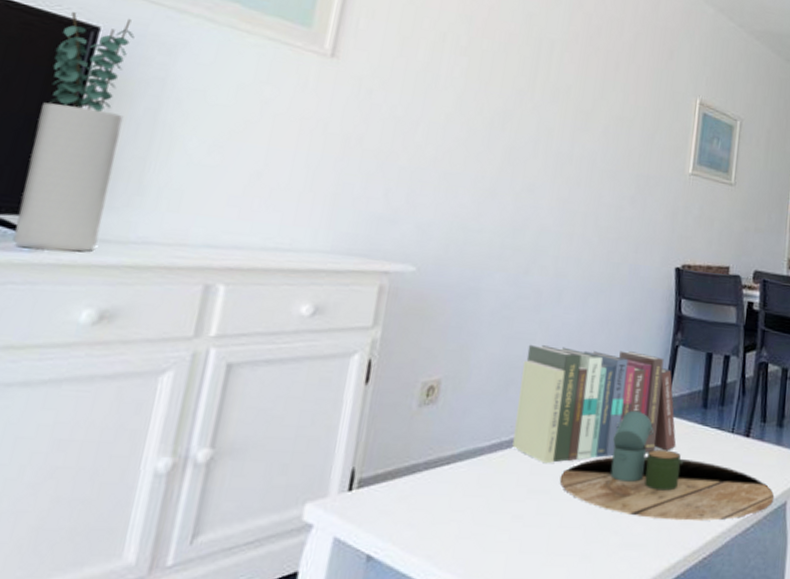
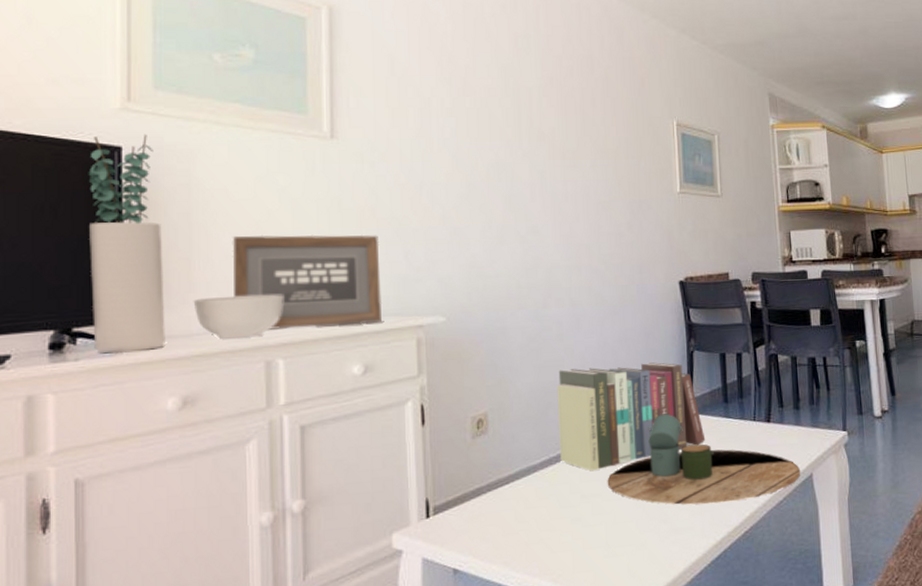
bowl: none [138,203,242,256] -> present [193,294,285,339]
picture frame: none [186,142,360,262] -> present [232,234,382,330]

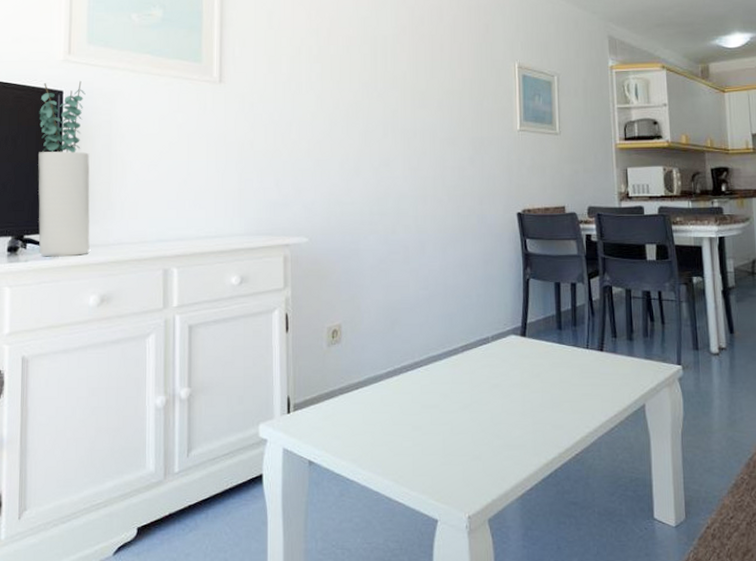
bowl: present [193,294,285,339] -> none [111,213,180,249]
picture frame: present [232,234,382,330] -> none [141,163,256,243]
books: present [556,362,706,472] -> none [402,288,539,384]
decorative tray: present [607,413,801,505] -> none [445,336,633,425]

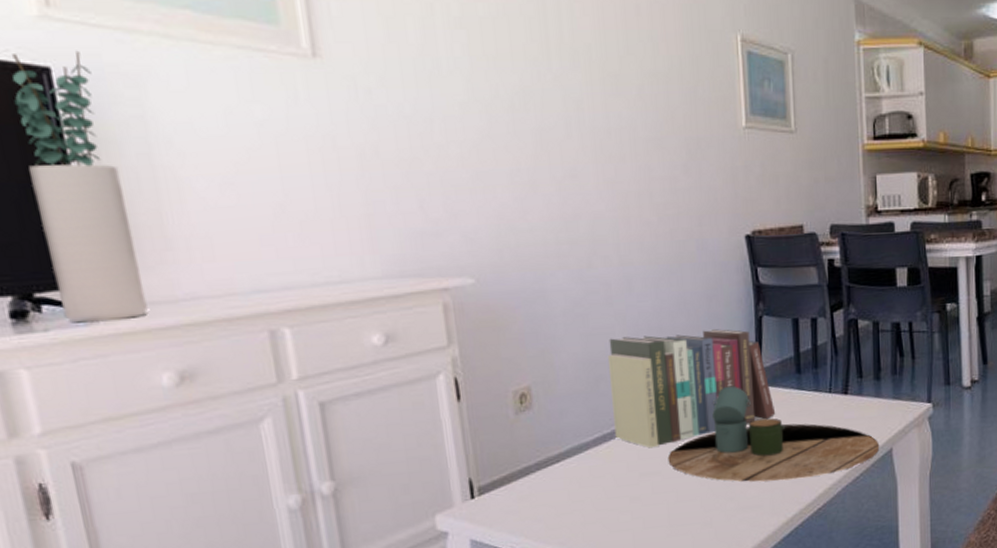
books: none [402,288,539,384] -> present [607,329,776,448]
decorative tray: none [445,336,633,425] -> present [668,386,880,482]

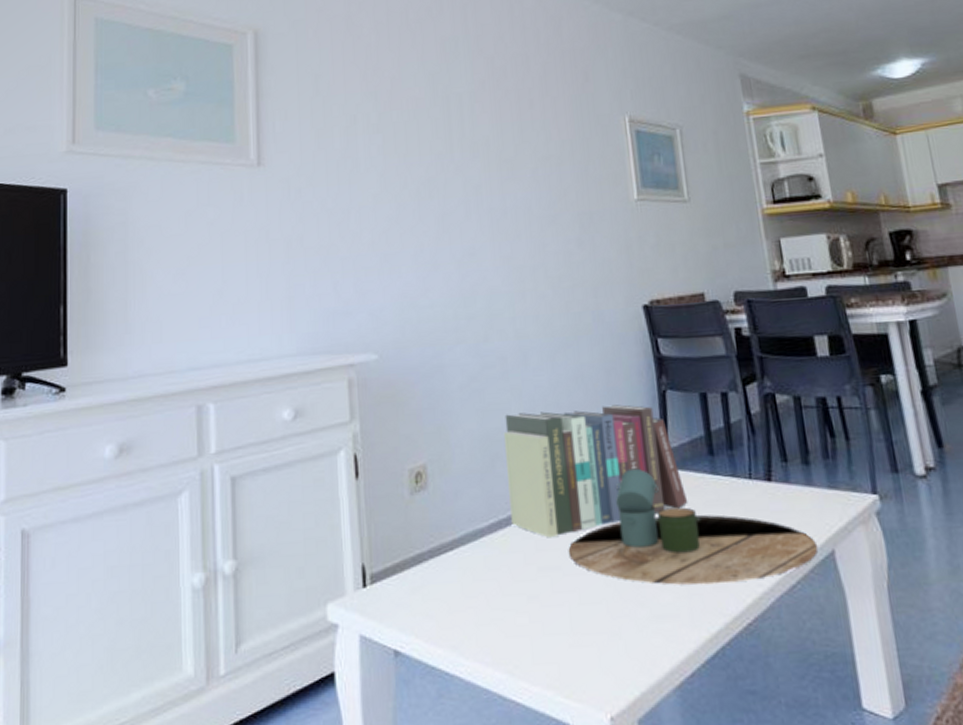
vase: present [12,50,148,323] -> none [38,174,104,399]

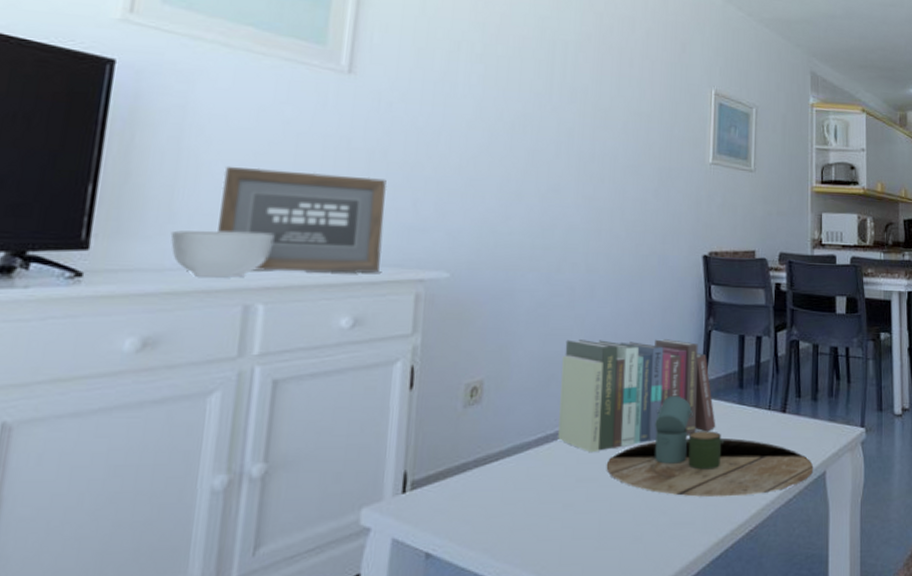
bowl: none [129,333,215,382] -> present [170,230,275,278]
picture frame: none [165,266,311,371] -> present [218,166,388,274]

